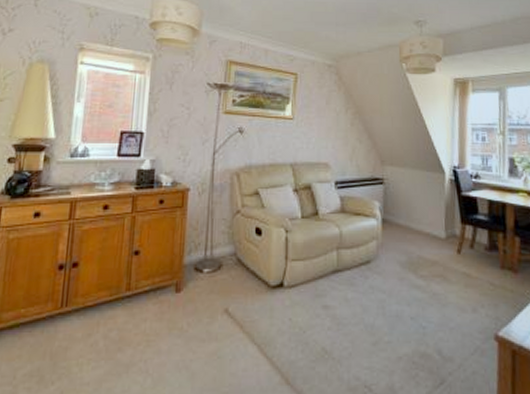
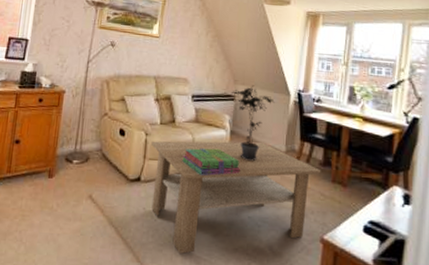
coffee table: none [293,230,488,369] -> present [151,141,321,254]
stack of books: none [330,241,397,275] -> present [182,148,240,176]
potted plant: none [378,165,428,251] -> present [230,85,275,161]

